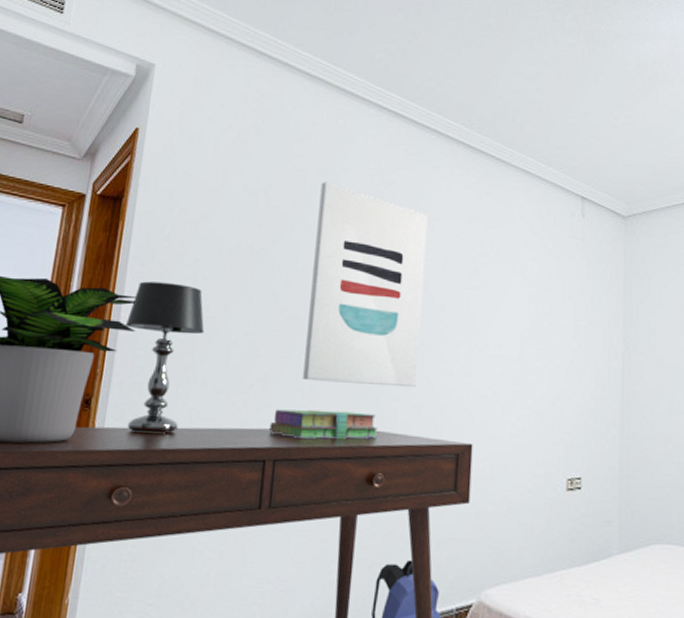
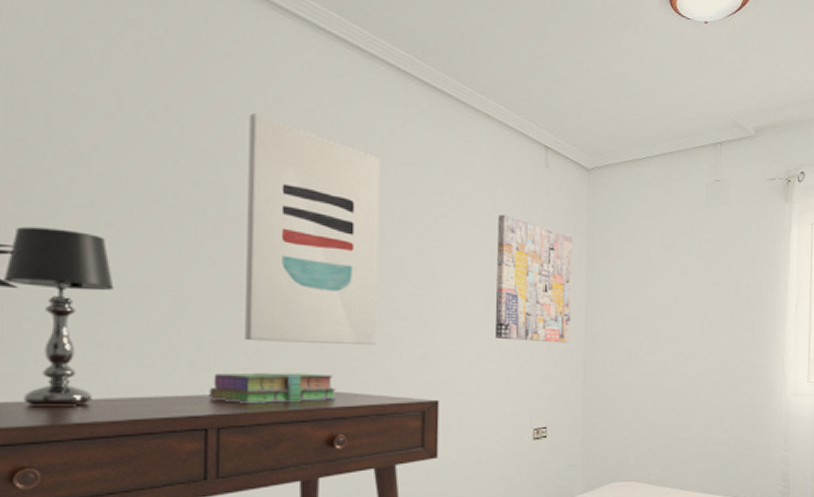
wall art: none [529,262,608,391] -> present [494,214,572,343]

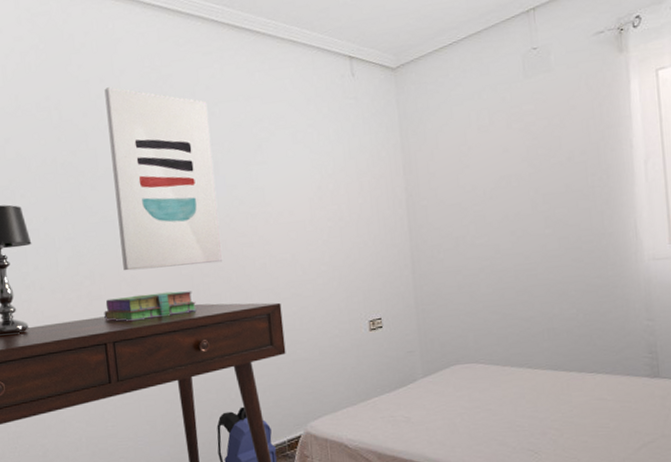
wall art: present [494,214,572,343] -> none [313,128,395,242]

